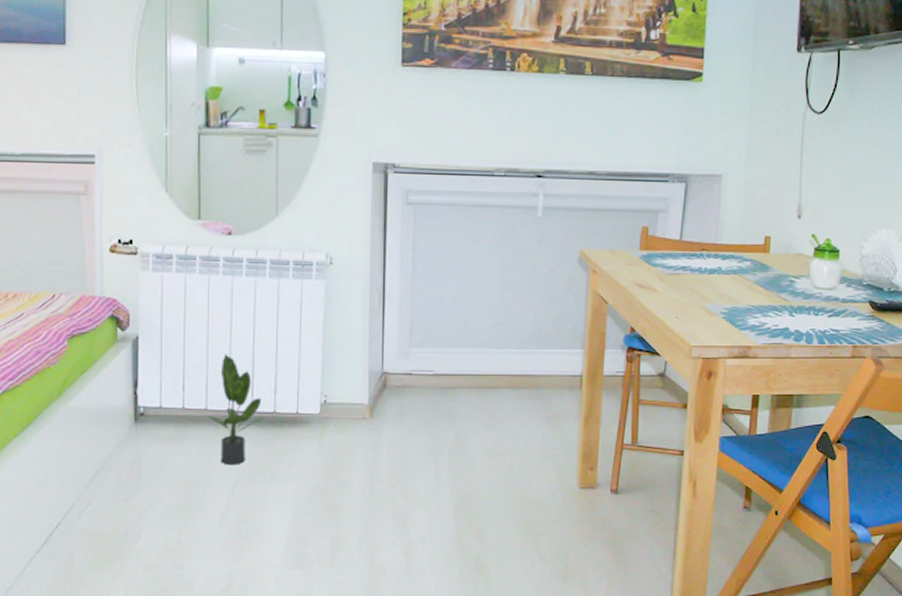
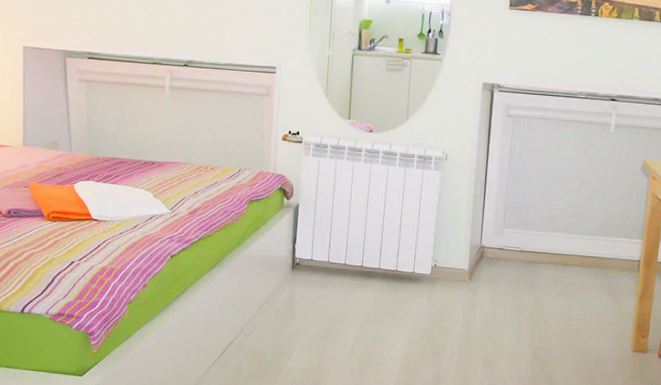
potted plant: present [206,354,265,466] -> none [345,223,389,309]

